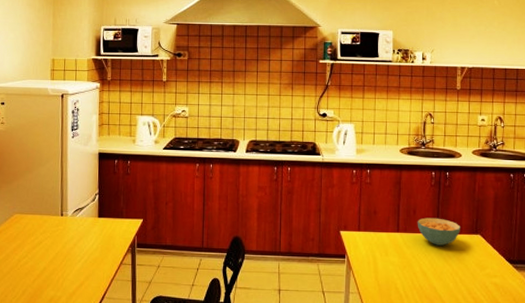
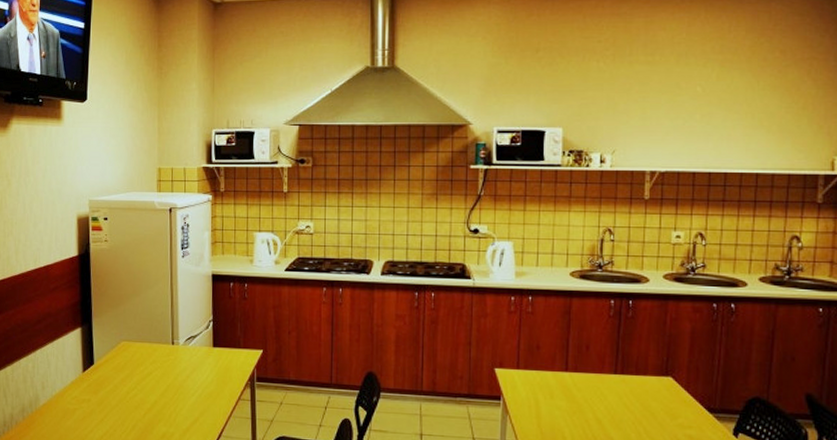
cereal bowl: present [417,217,461,246] -> none [590,354,647,389]

